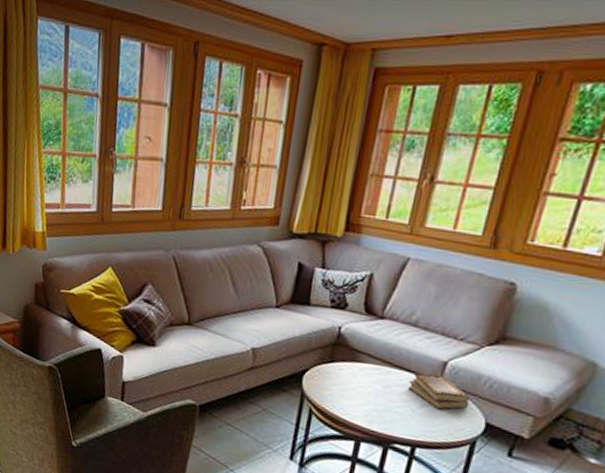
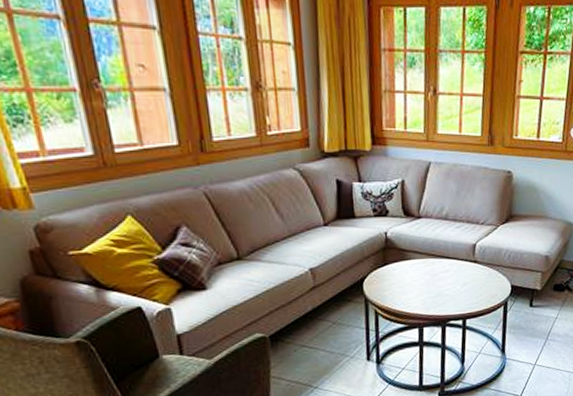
book set: present [408,372,470,410] -> none [450,255,498,284]

